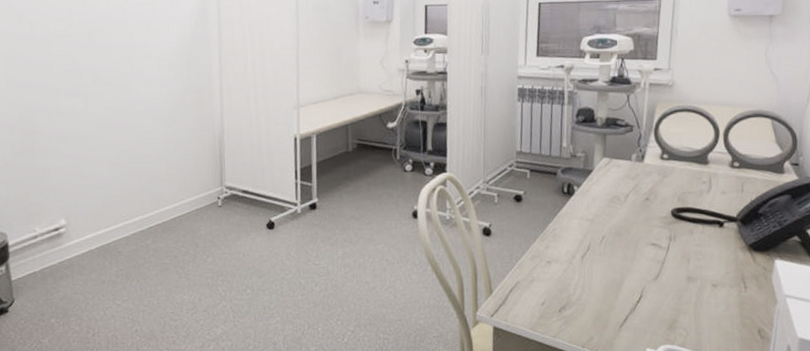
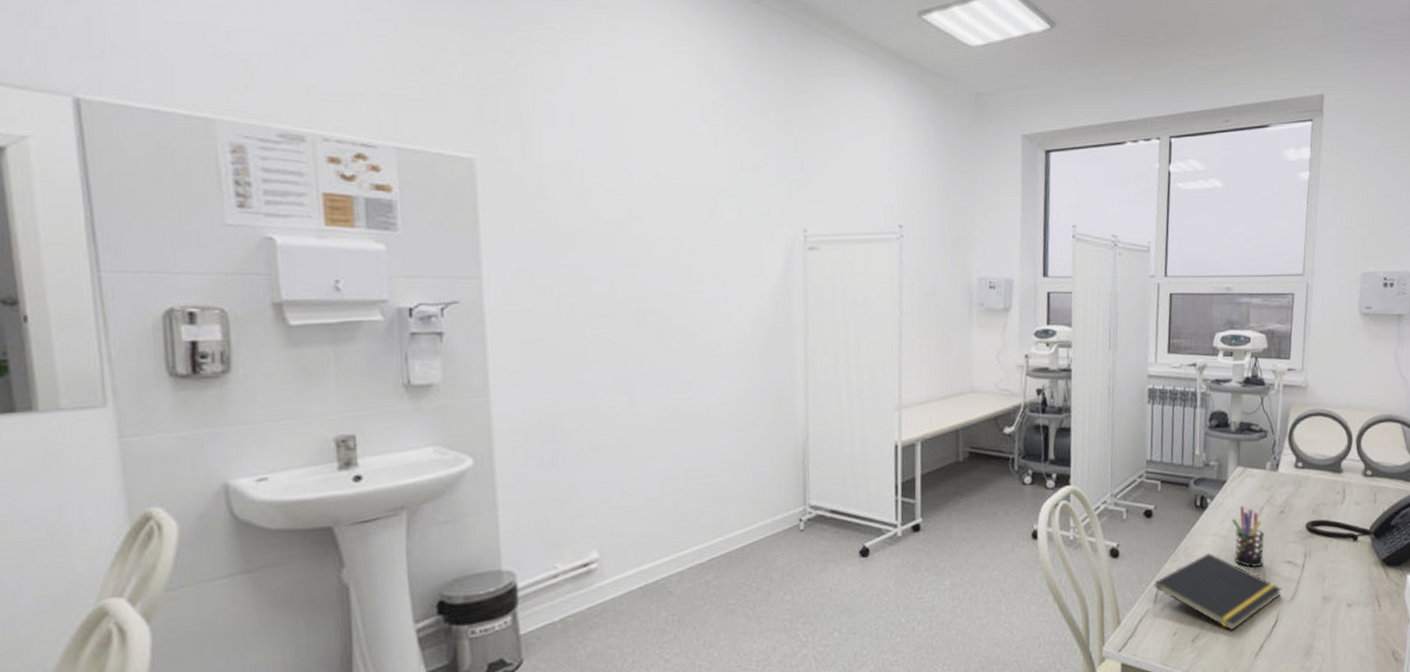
notepad: none [522,234,647,304] -> present [1153,553,1282,631]
pen holder: none [597,192,630,249] -> present [1231,505,1265,568]

